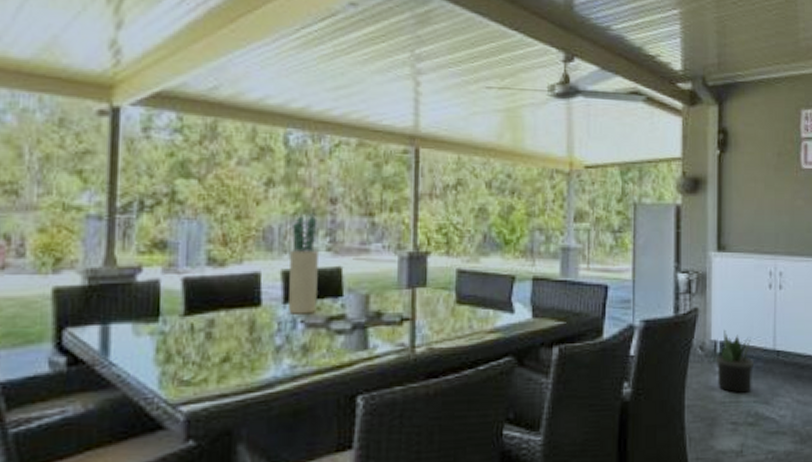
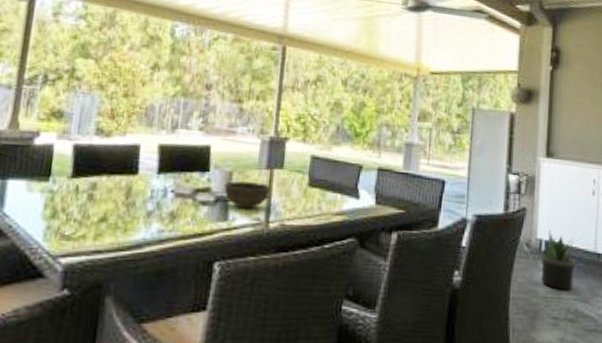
vase: present [289,208,318,314] -> none [161,92,194,185]
bowl: none [361,303,415,334] -> present [224,181,271,209]

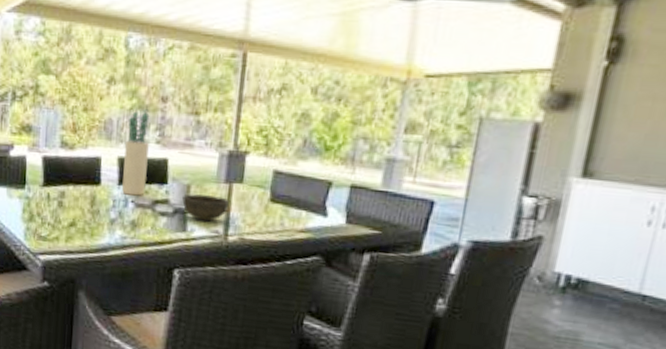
vase: none [161,92,194,185] -> present [122,105,150,196]
planter: present [540,230,575,290] -> none [554,264,609,333]

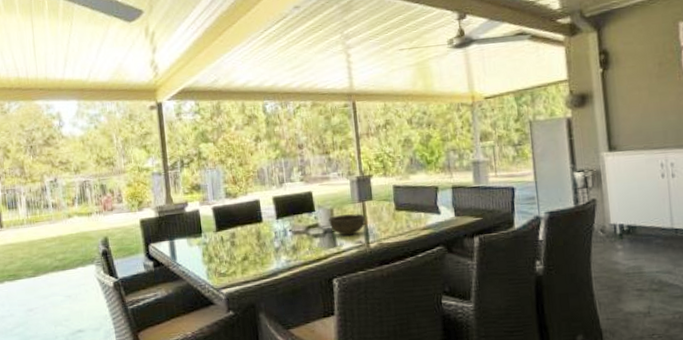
vase: present [122,105,150,196] -> none [276,153,299,226]

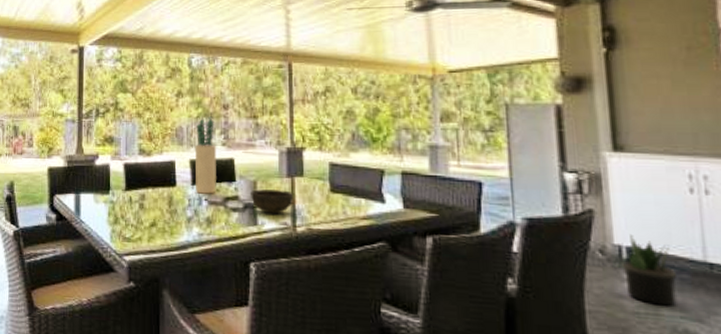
vase: none [276,153,299,226] -> present [195,112,216,194]
planter: none [616,215,654,266] -> present [621,235,677,306]

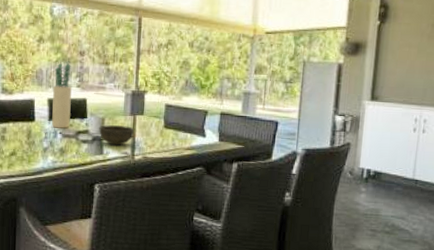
planter: present [621,235,677,306] -> none [362,161,394,209]

